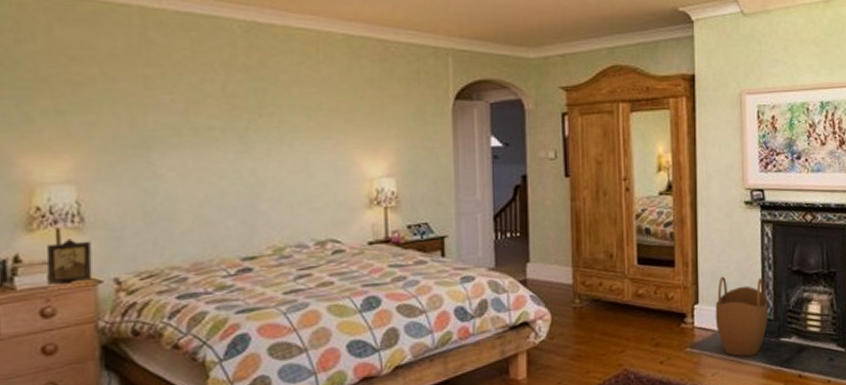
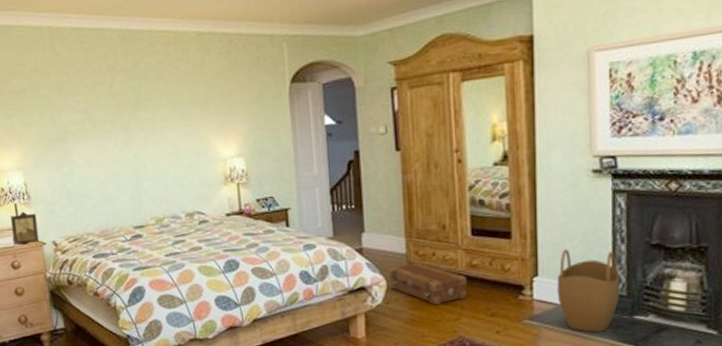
suitcase: none [553,293,633,338] -> present [388,262,468,305]

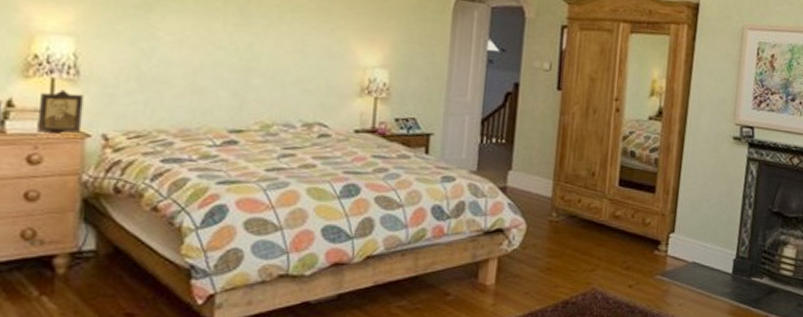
suitcase: present [388,262,468,305] -> none [528,208,609,254]
woven basket: present [557,249,619,333] -> none [689,208,744,291]

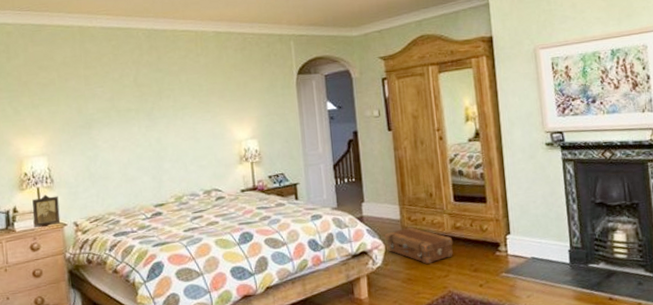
suitcase: none [528,208,609,254] -> present [385,227,453,264]

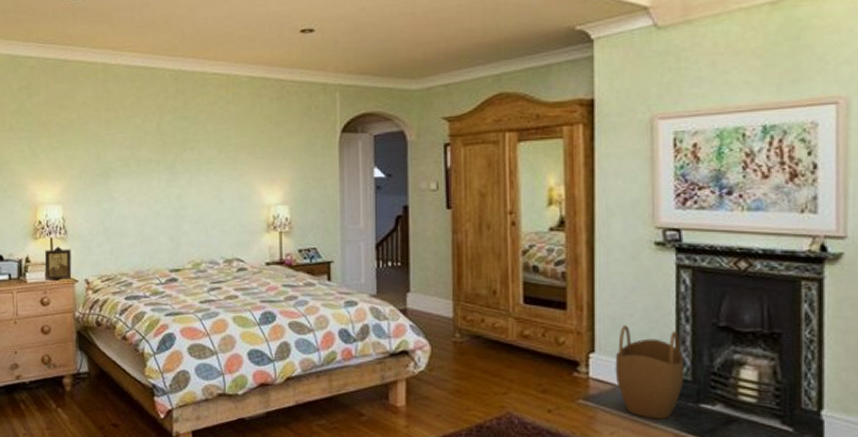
suitcase: present [385,227,453,264] -> none [433,328,518,376]
woven basket: none [525,209,576,281] -> present [615,325,684,420]

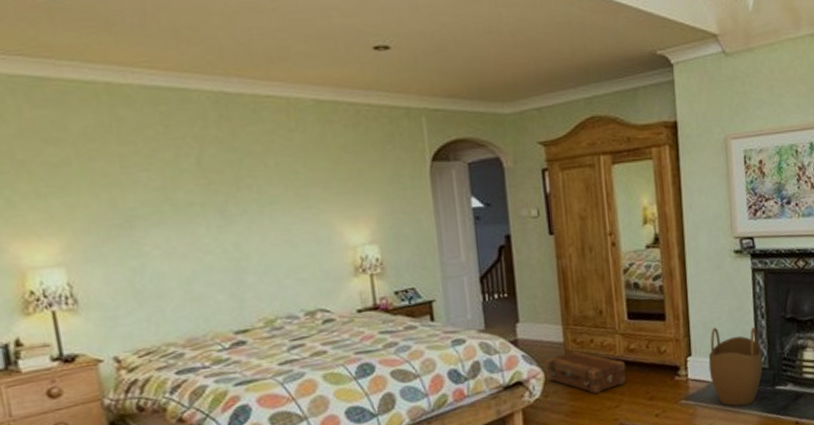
photo frame: present [44,246,72,280] -> none [45,320,93,366]
suitcase: none [433,328,518,376] -> present [545,350,626,394]

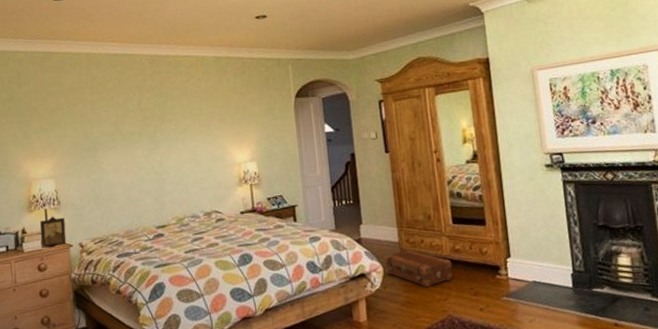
photo frame: none [45,320,93,366] -> present [40,216,67,248]
woven basket: present [708,327,763,407] -> none [526,232,579,306]

